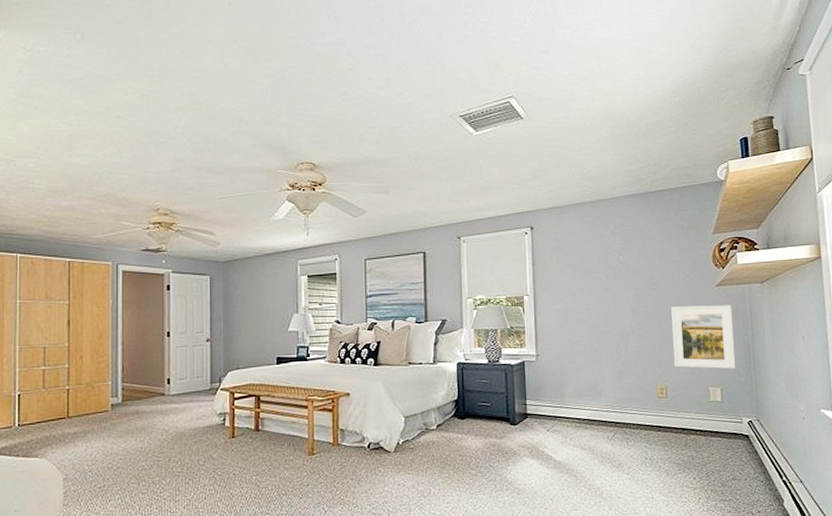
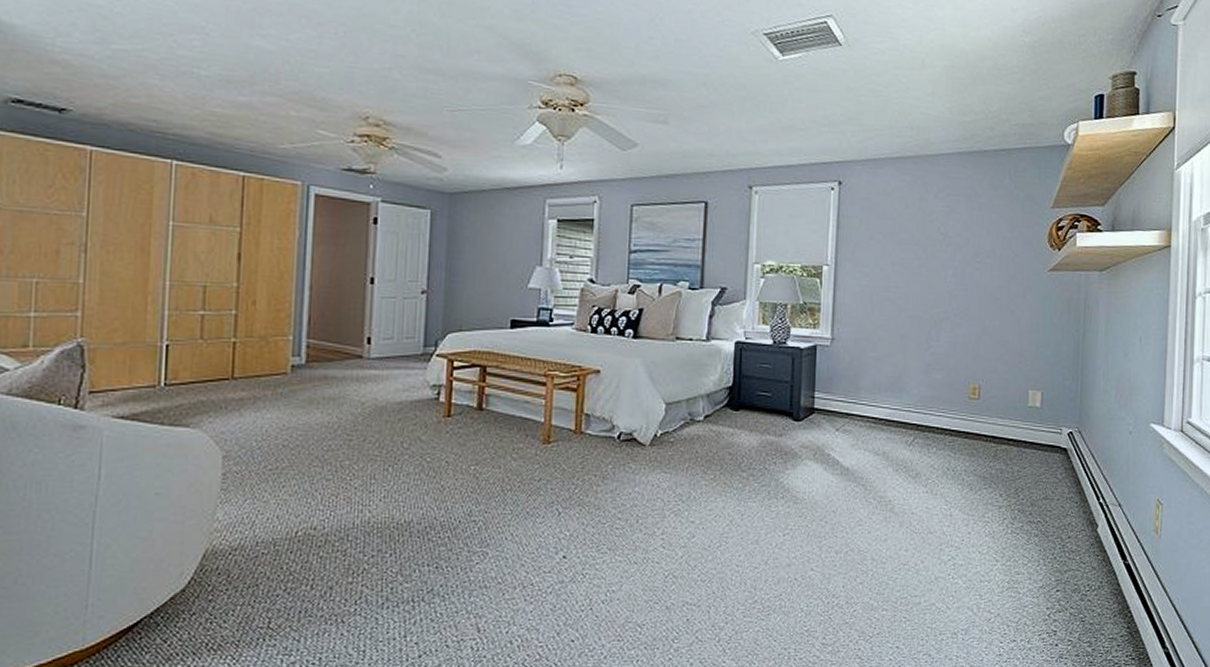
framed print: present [671,305,736,369] -> none [991,291,1064,371]

